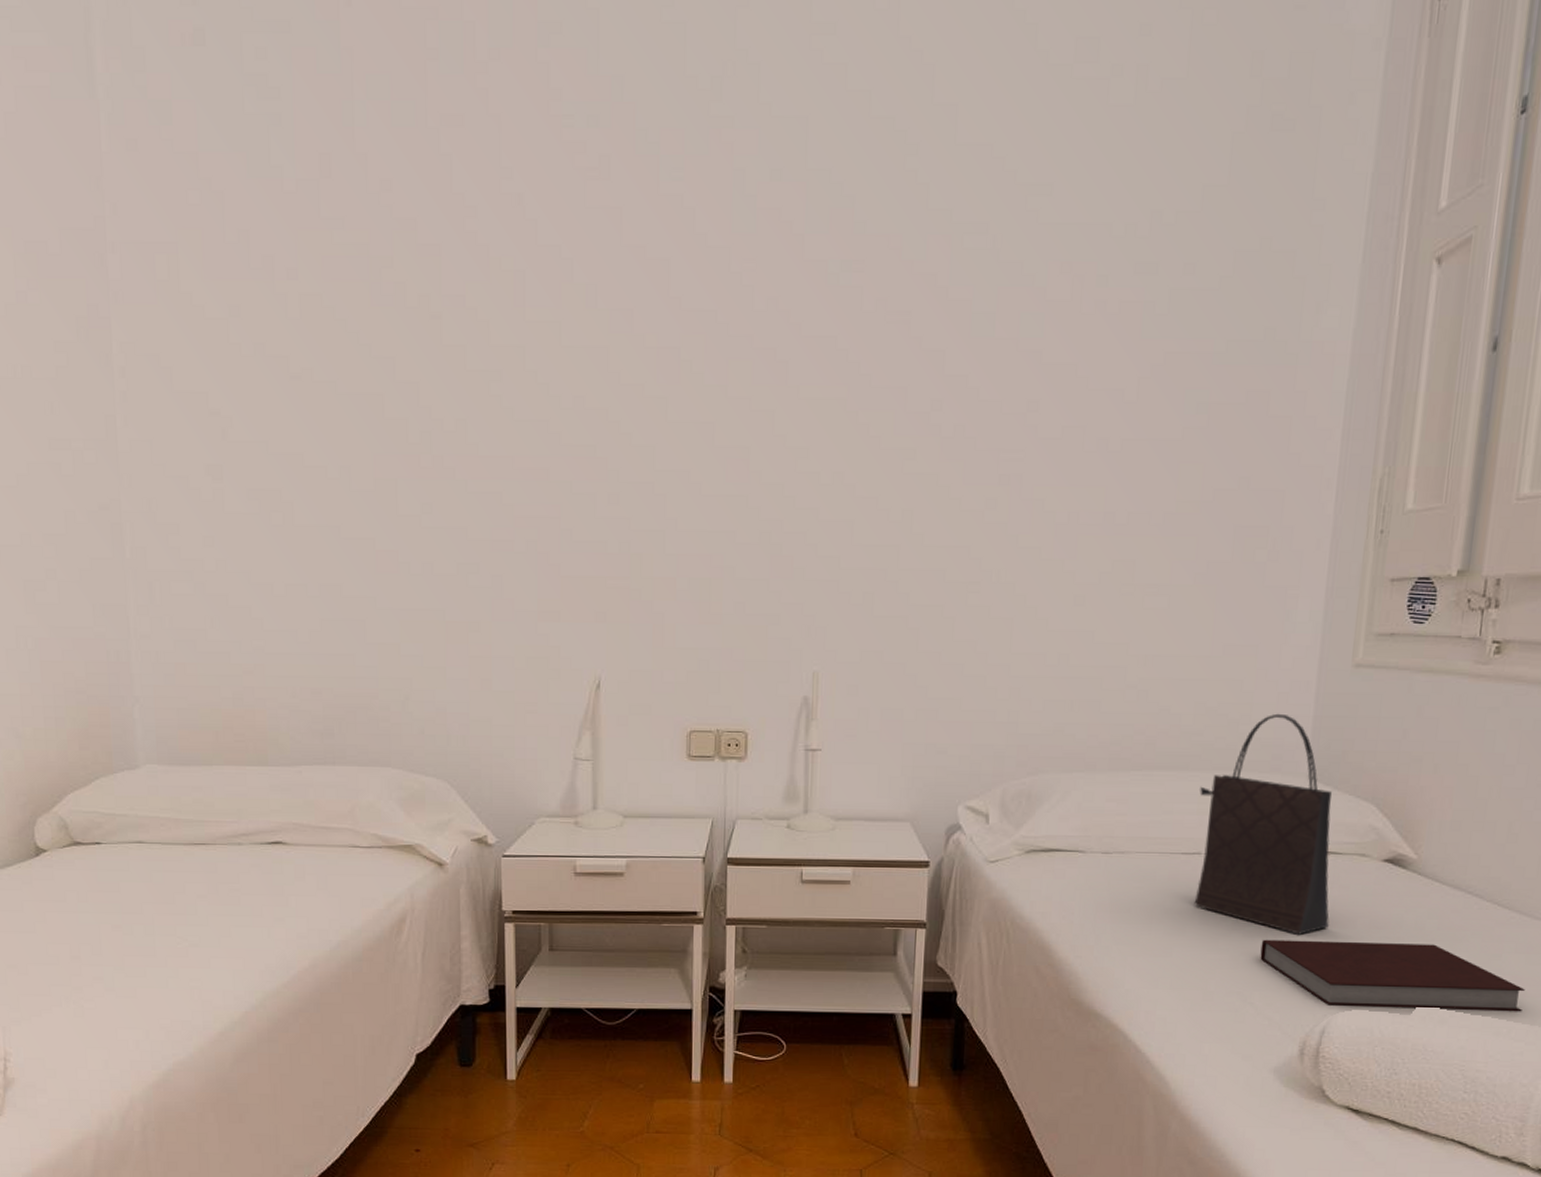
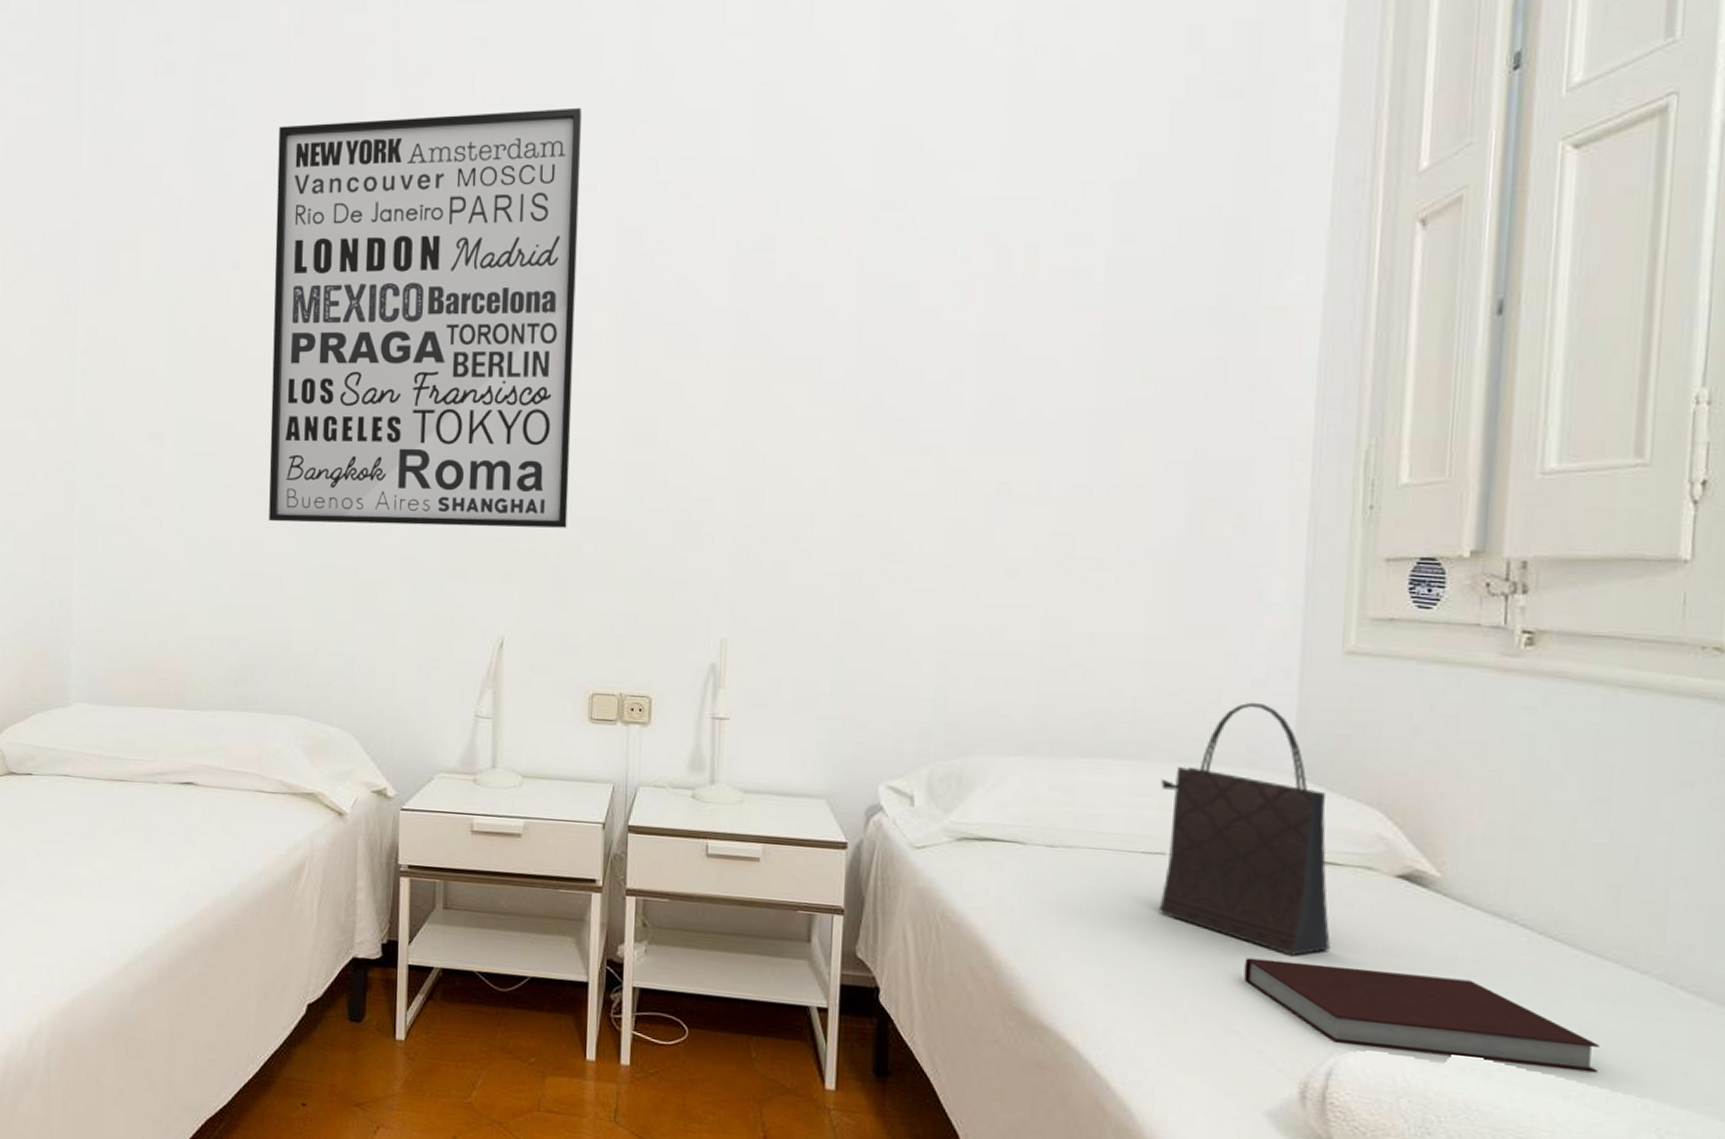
wall art: none [333,108,667,565] -> present [269,108,583,528]

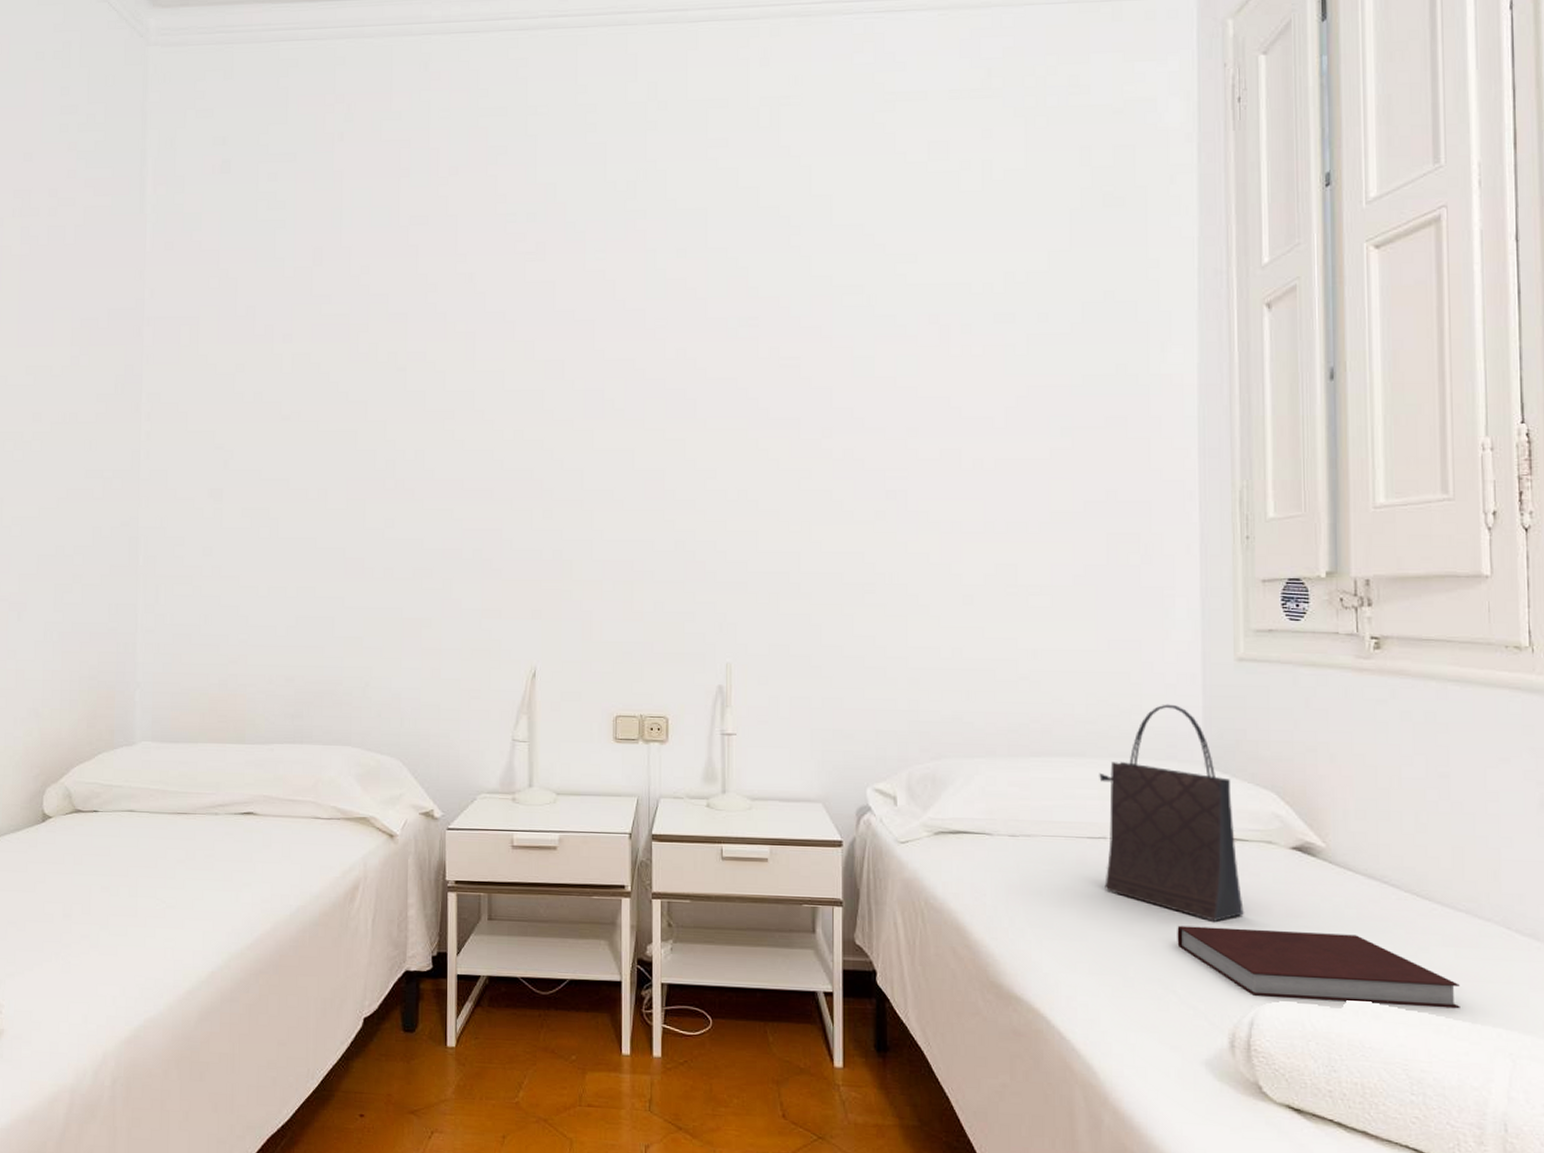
wall art: present [269,108,583,528] -> none [320,206,591,569]

